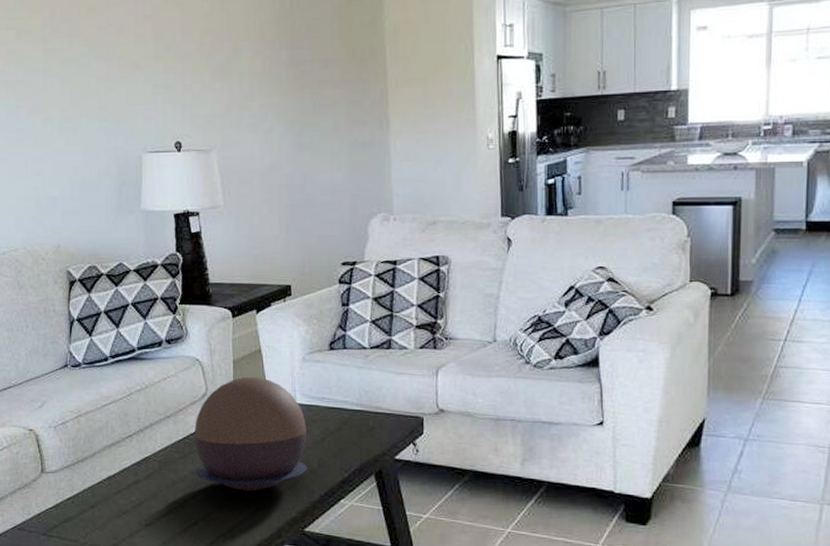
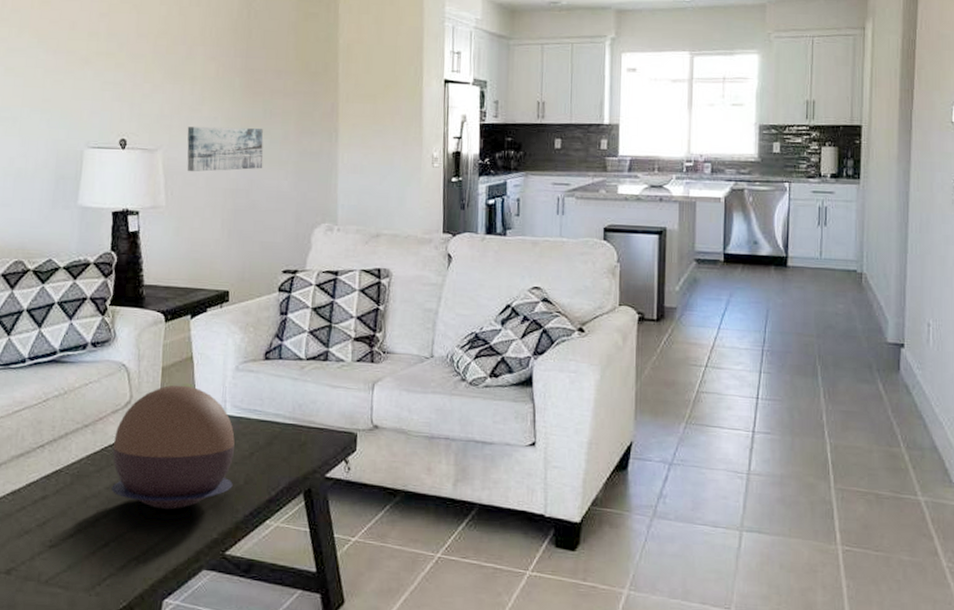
wall art: none [239,122,316,170] -> present [187,126,264,172]

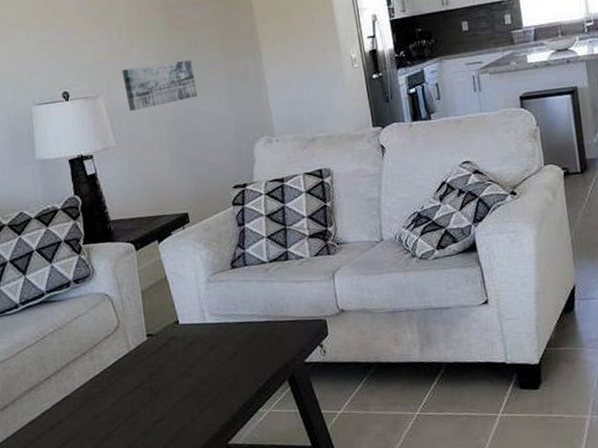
decorative bowl: present [111,385,235,510] -> none [110,303,224,415]

